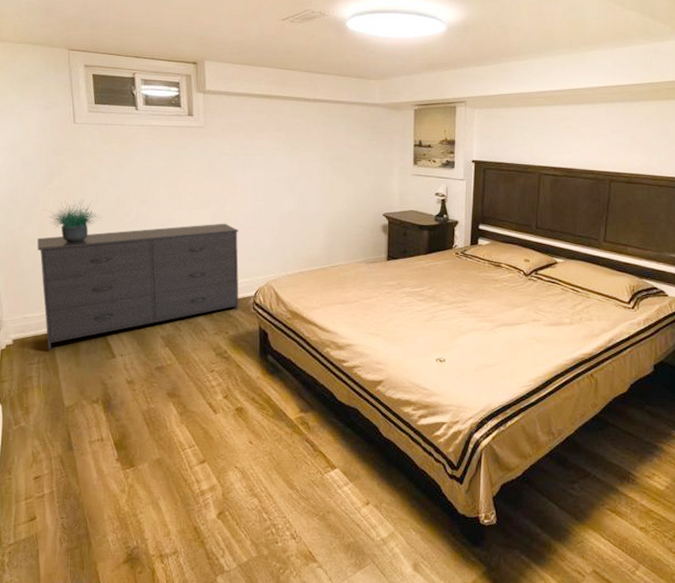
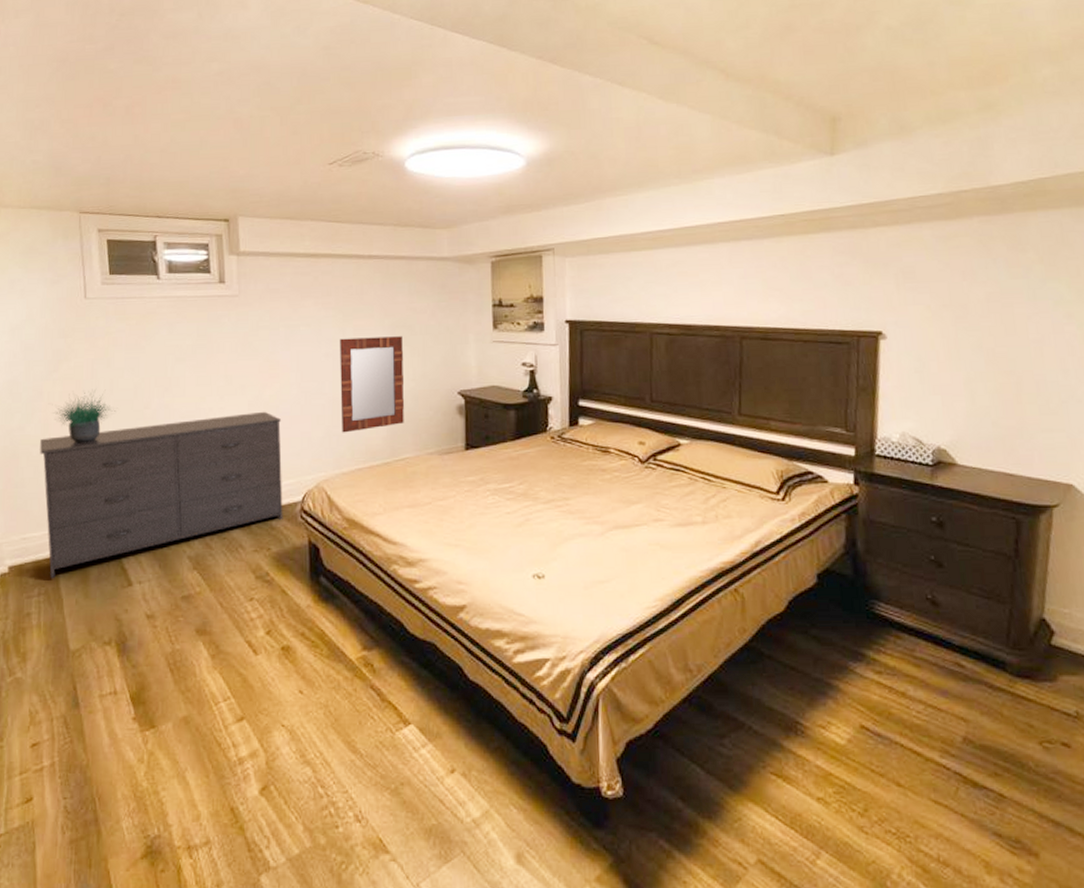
home mirror: none [287,167,340,243] -> present [340,336,405,433]

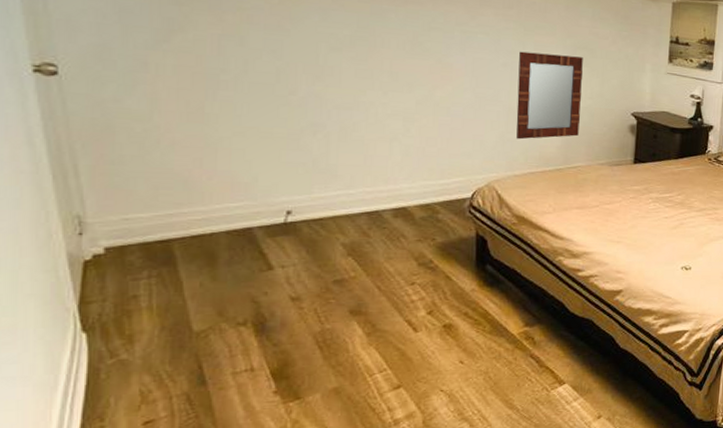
dresser: present [40,411,283,579] -> none [146,111,452,262]
potted plant: present [53,390,115,442] -> none [164,68,251,123]

